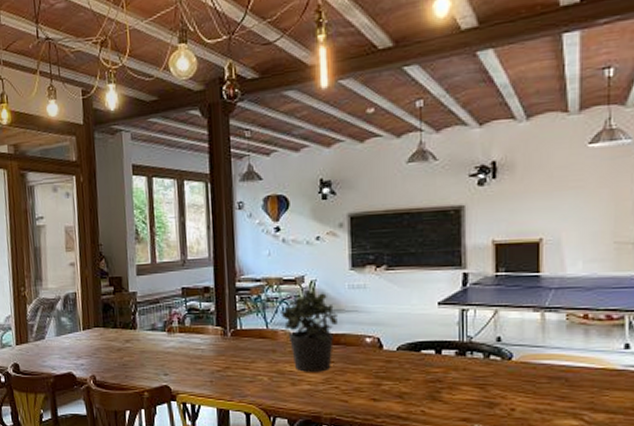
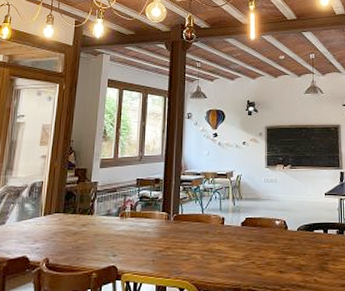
potted plant: present [281,290,339,372] -> none [214,183,257,250]

